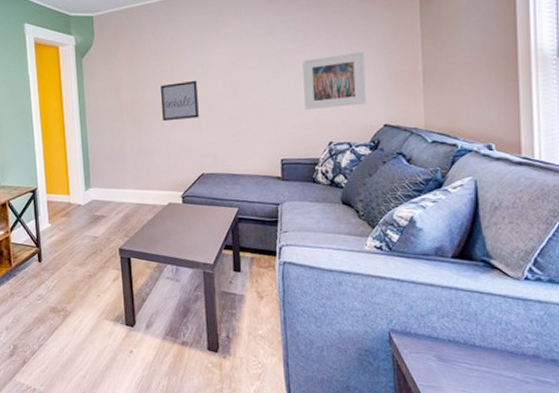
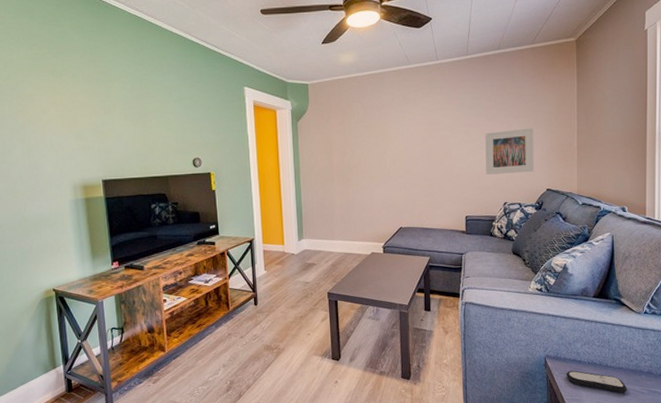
wall art: present [161,81,199,122] -> none [367,147,399,181]
remote control: none [419,349,505,381] -> present [566,370,628,393]

